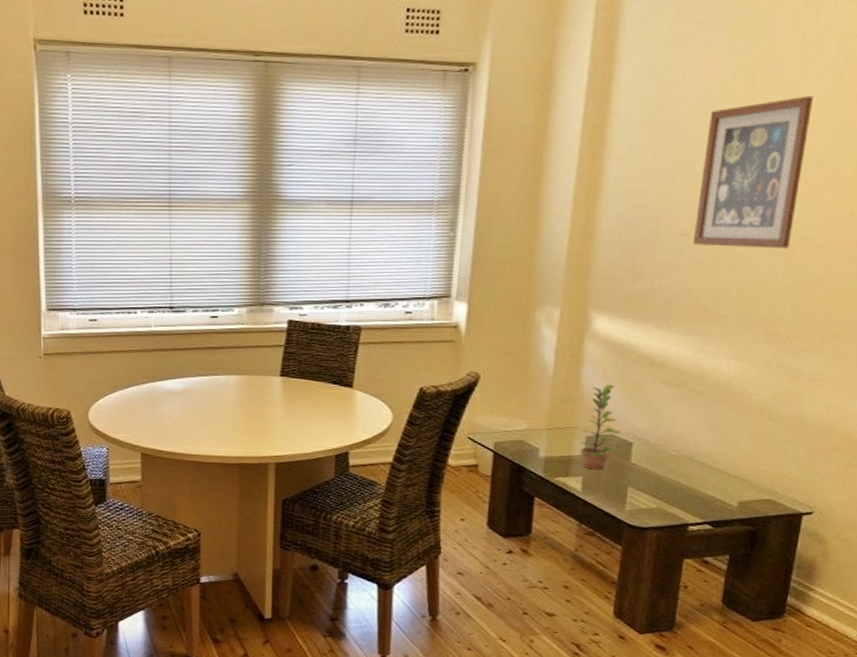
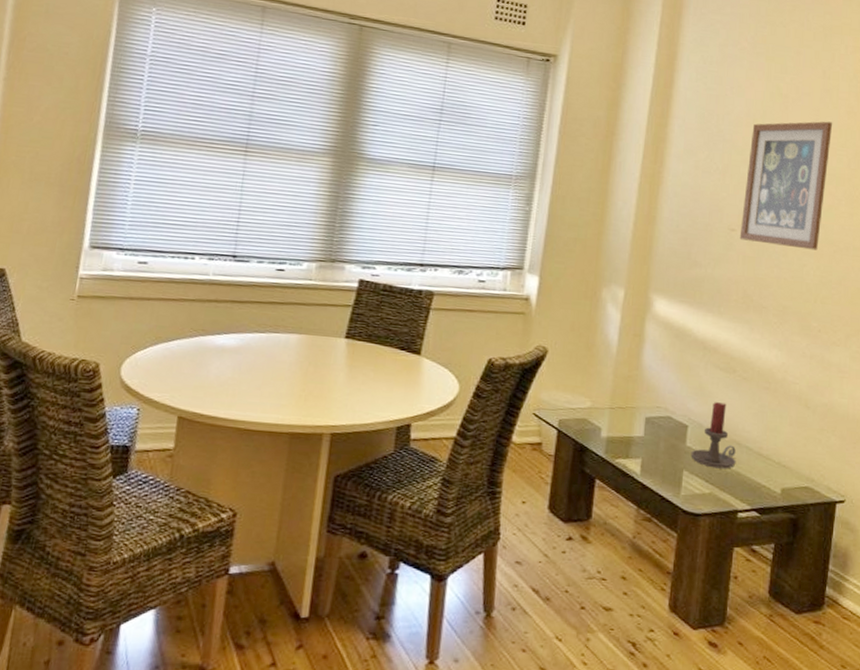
plant: present [579,384,621,470] -> none [639,365,678,453]
candle holder: none [636,418,687,484] -> present [691,402,736,469]

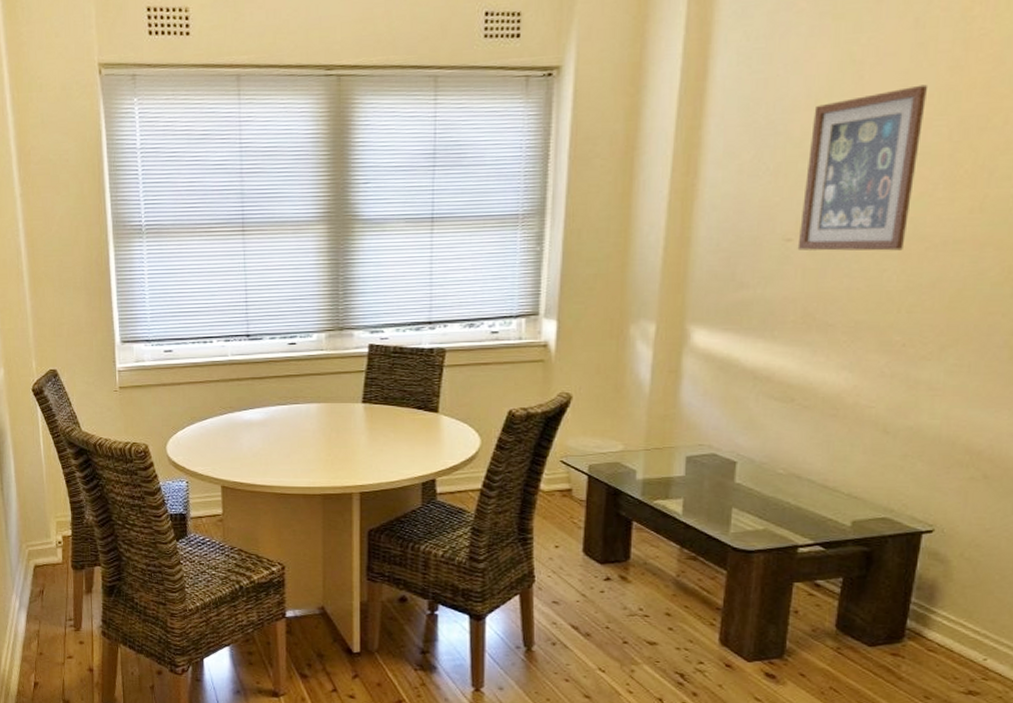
candle holder: present [691,402,736,469] -> none [740,435,796,504]

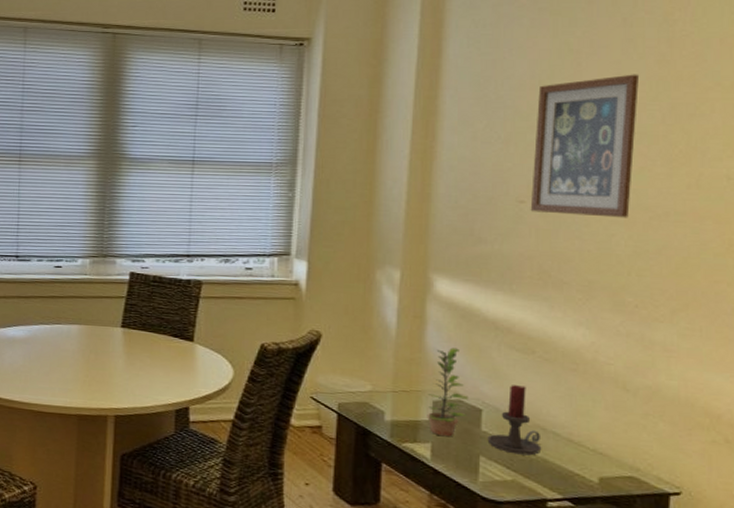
plant: none [679,401,724,491] -> present [427,347,469,437]
candle holder: none [740,435,796,504] -> present [487,385,542,456]

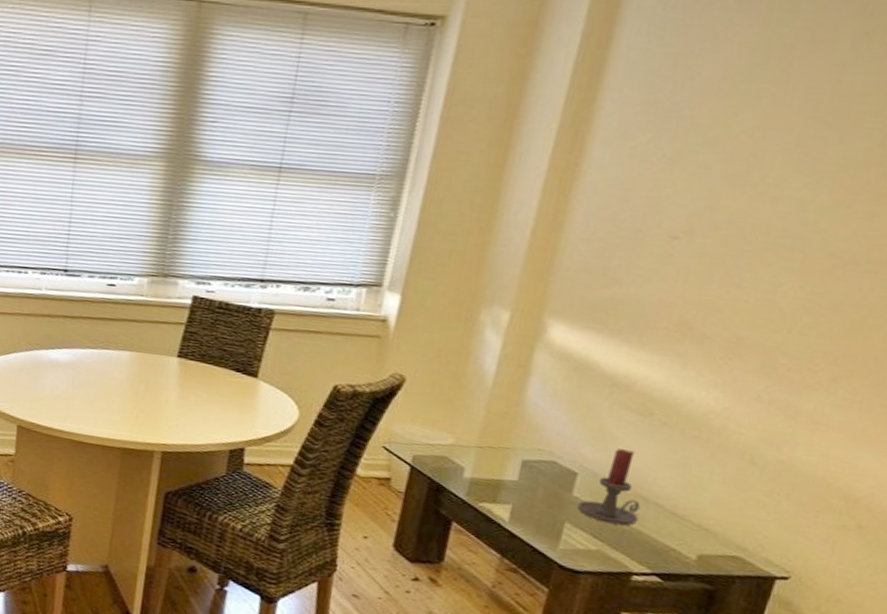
plant: present [427,347,469,437] -> none [512,403,566,500]
wall art: present [530,74,640,218] -> none [684,80,867,264]

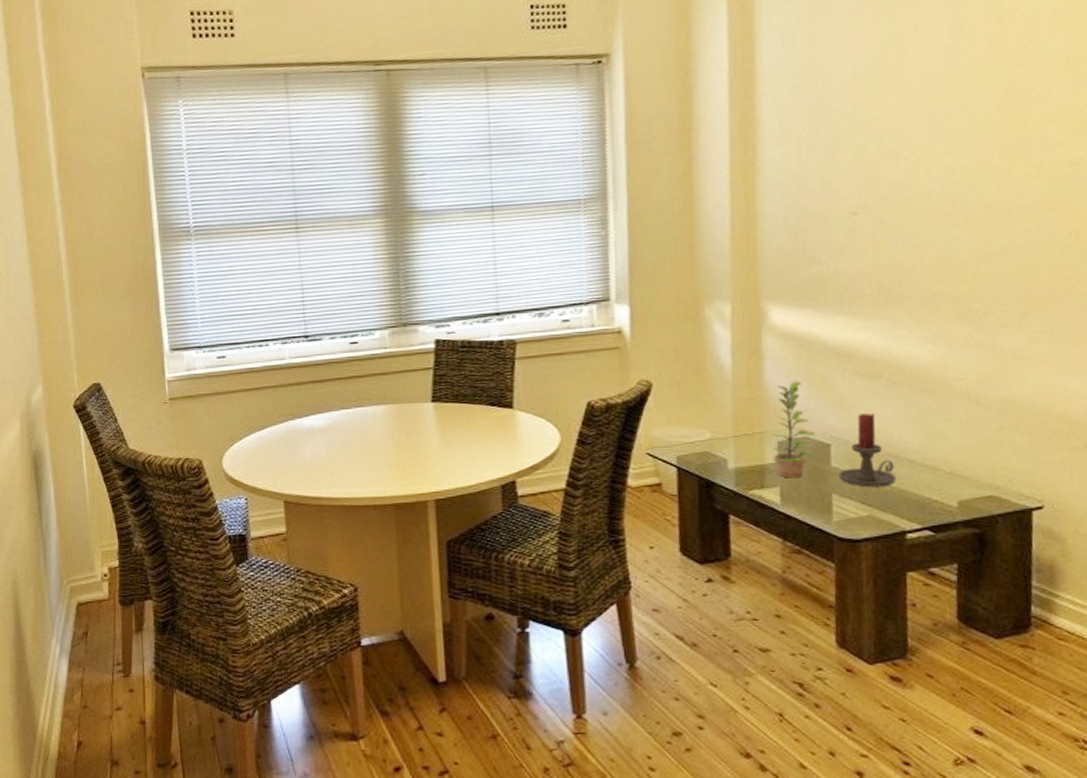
plant: none [512,403,566,500] -> present [771,381,816,478]

